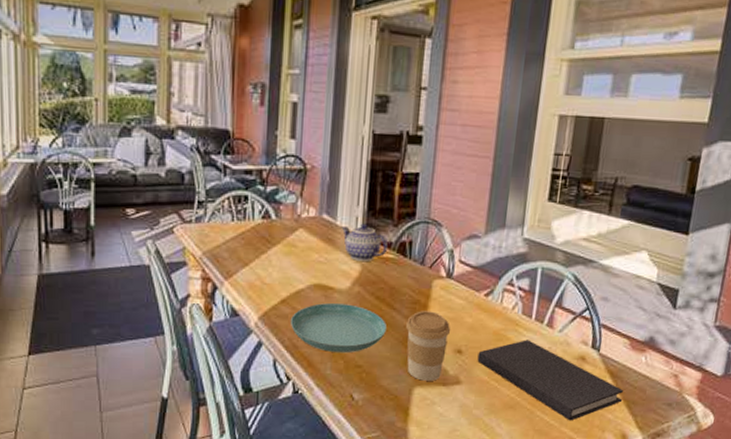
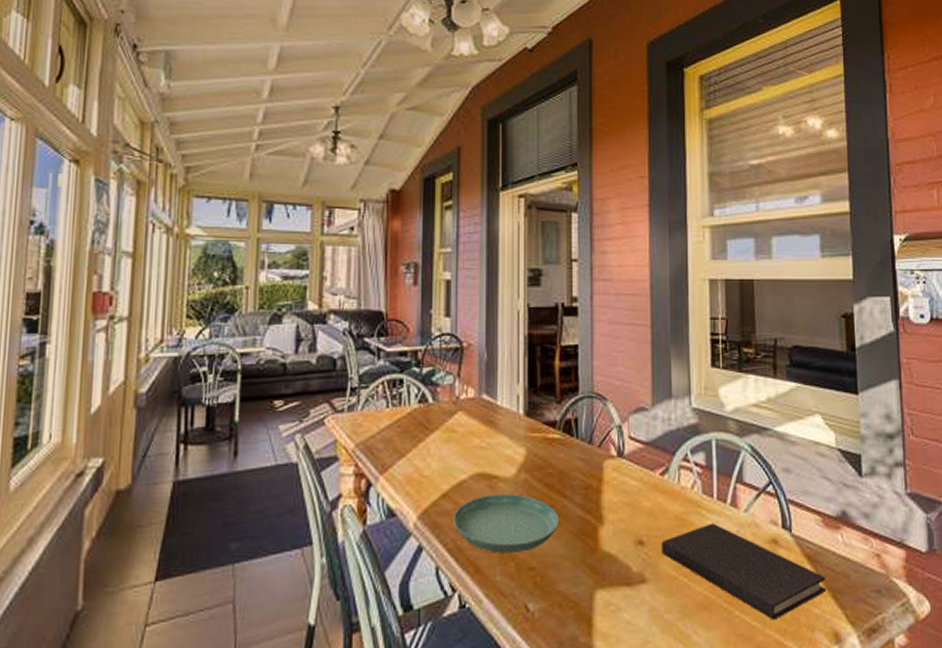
teapot: present [341,223,389,261] -> none [502,402,553,444]
coffee cup: present [406,311,451,381] -> none [580,496,629,582]

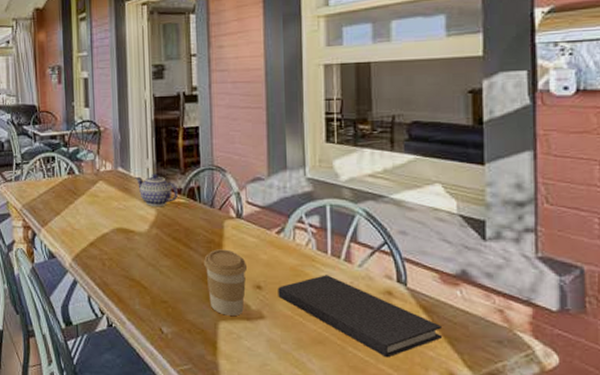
saucer: present [454,494,558,554] -> none [100,245,186,290]
teapot: none [502,402,553,444] -> present [135,173,179,206]
coffee cup: none [580,496,629,582] -> present [204,249,248,316]

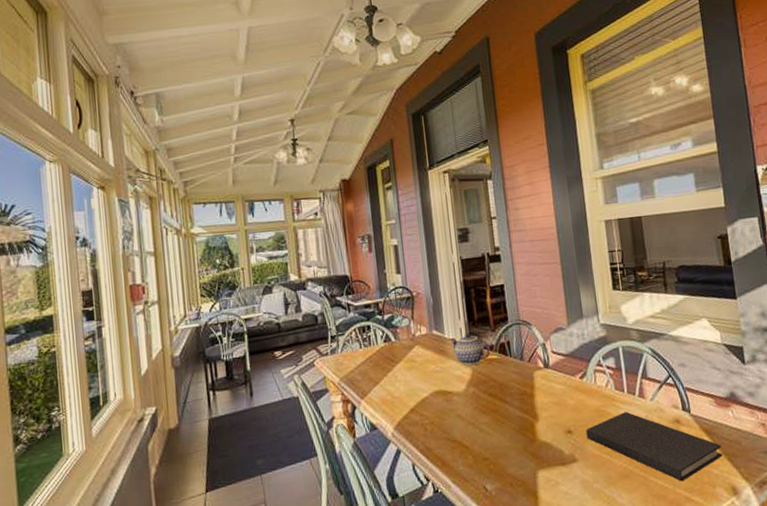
coffee cup: present [204,249,248,316] -> none [519,399,558,464]

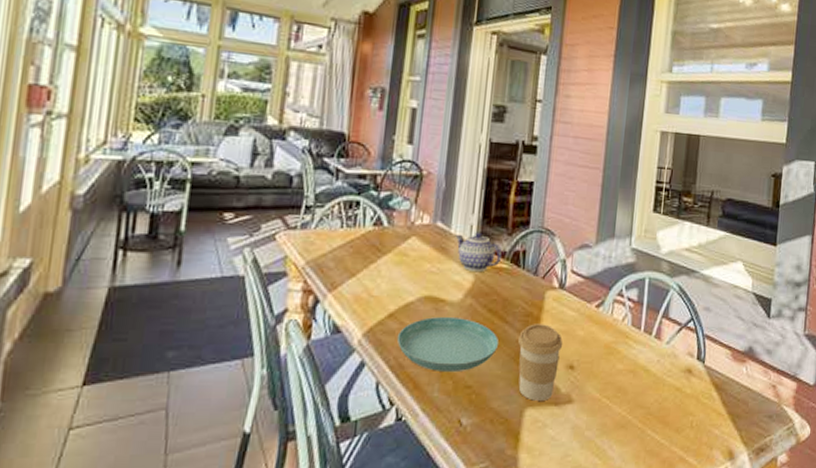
saucer: none [421,404,503,450] -> present [397,317,498,373]
coffee cup: none [519,399,558,464] -> present [518,324,563,401]
diary: present [586,411,722,482] -> none [589,352,729,439]

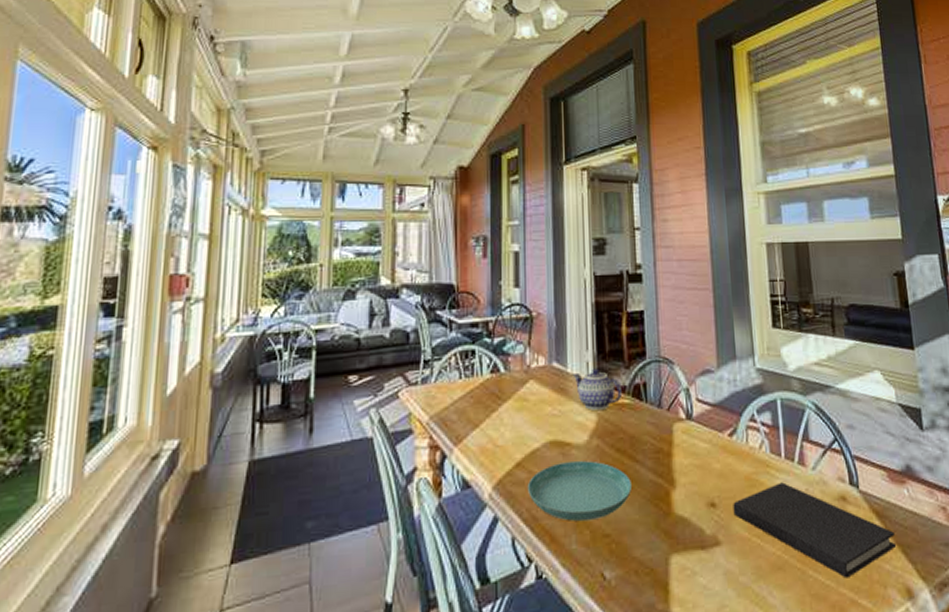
coffee cup: present [518,324,563,401] -> none [652,459,700,546]
diary: none [589,352,729,439] -> present [733,482,896,579]

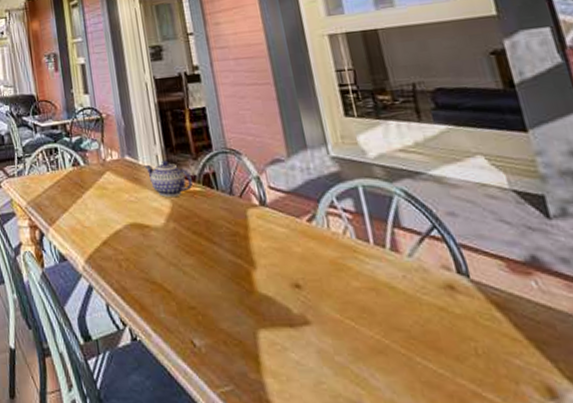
saucer: present [528,460,631,522] -> none [115,241,212,294]
diary: present [733,482,896,579] -> none [319,268,526,369]

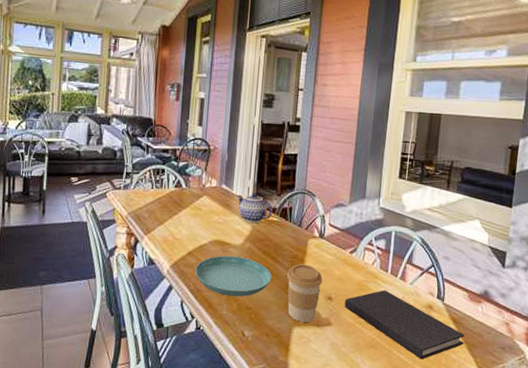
saucer: none [115,241,212,294] -> present [195,256,271,297]
coffee cup: none [230,242,284,322] -> present [287,264,323,322]
diary: none [319,268,526,369] -> present [344,290,465,360]

